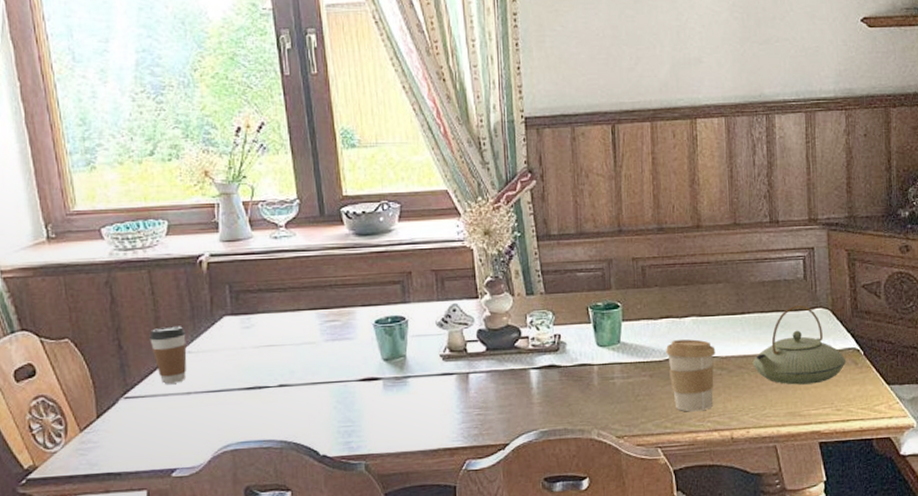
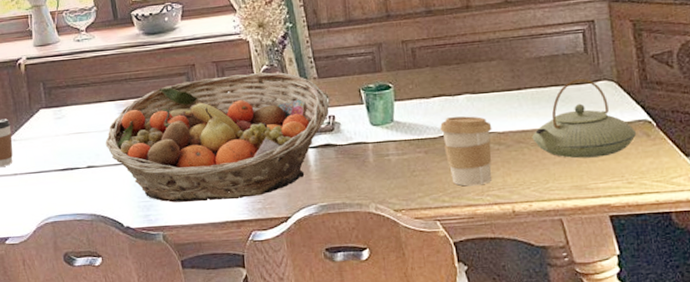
fruit basket: none [302,285,555,428] -> present [105,72,329,203]

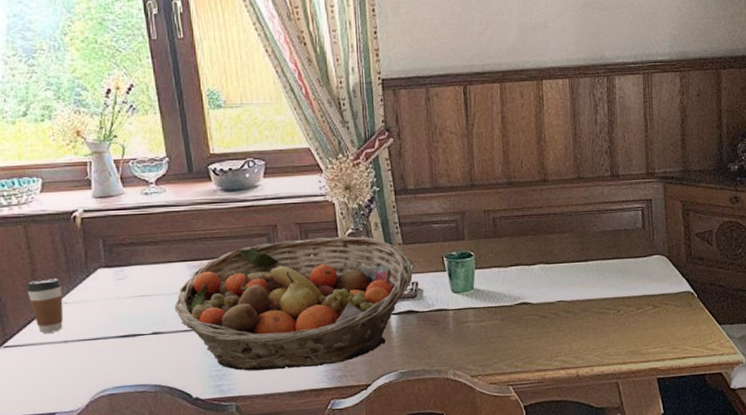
coffee cup: present [440,116,492,186] -> none [516,285,562,352]
teapot: present [532,78,637,159] -> none [596,252,682,326]

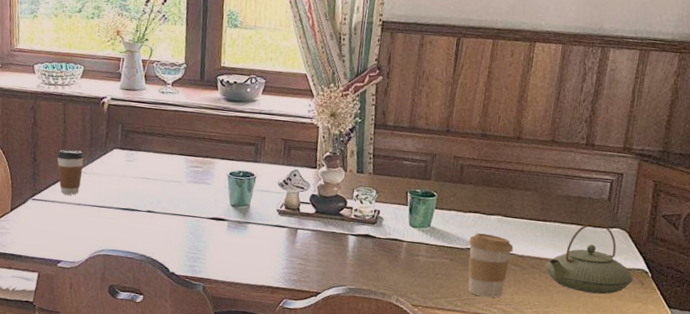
fruit basket: present [174,236,413,371] -> none [168,151,377,269]
coffee cup: none [516,285,562,352] -> present [467,233,514,298]
teapot: none [596,252,682,326] -> present [545,222,634,295]

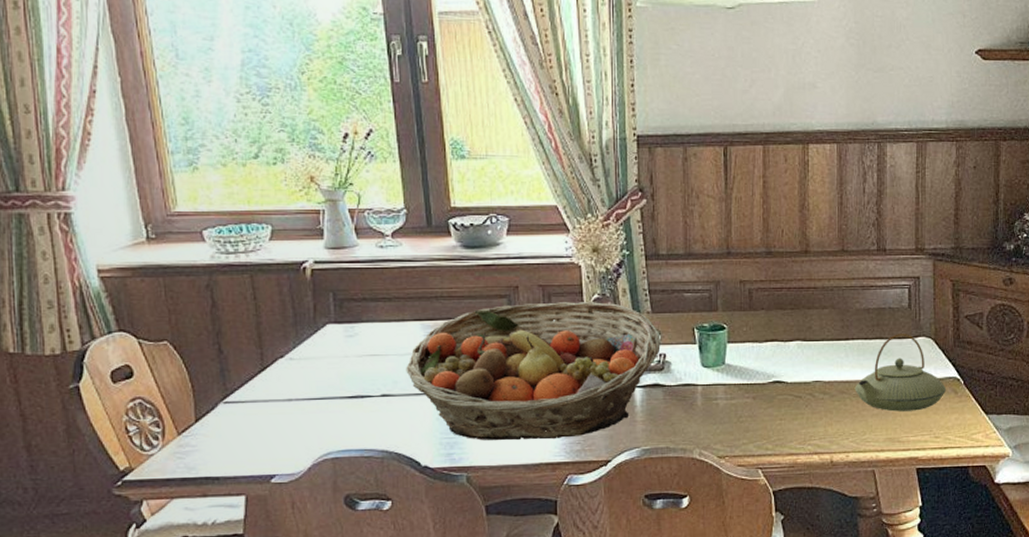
coffee cup: present [57,149,84,195] -> none [250,332,289,390]
fruit basket: none [168,151,377,269] -> present [406,302,661,441]
coffee cup: present [467,233,514,298] -> none [770,363,819,435]

